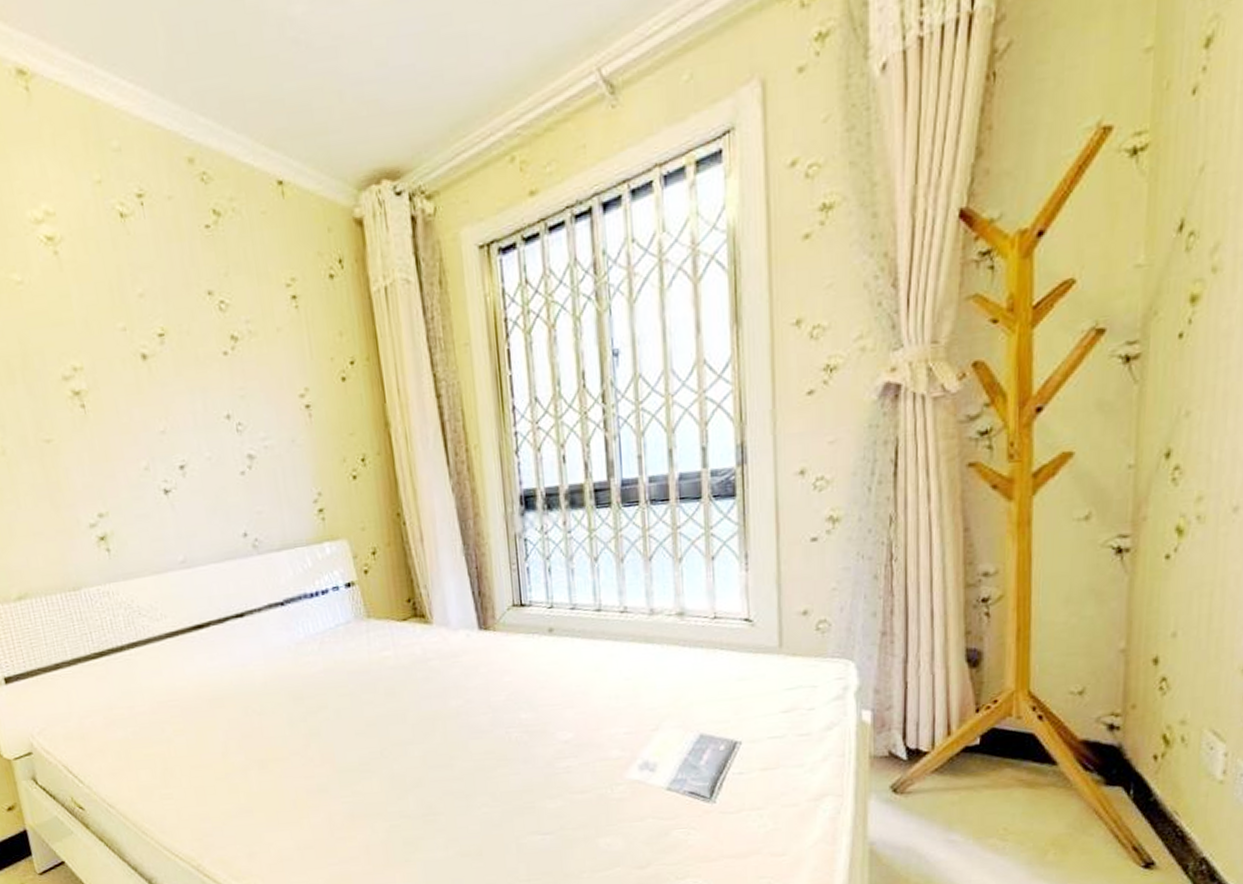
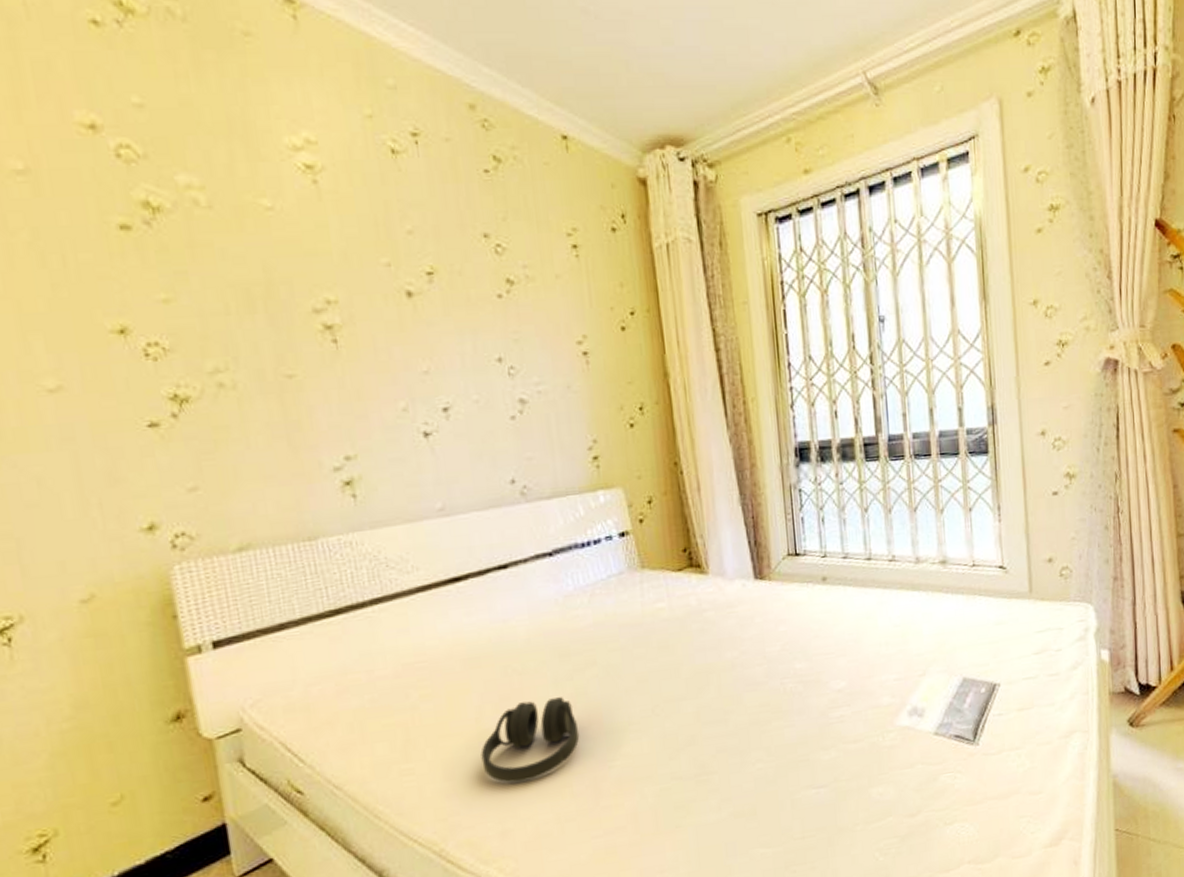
headphones: none [228,737,315,812] -> present [480,697,580,783]

